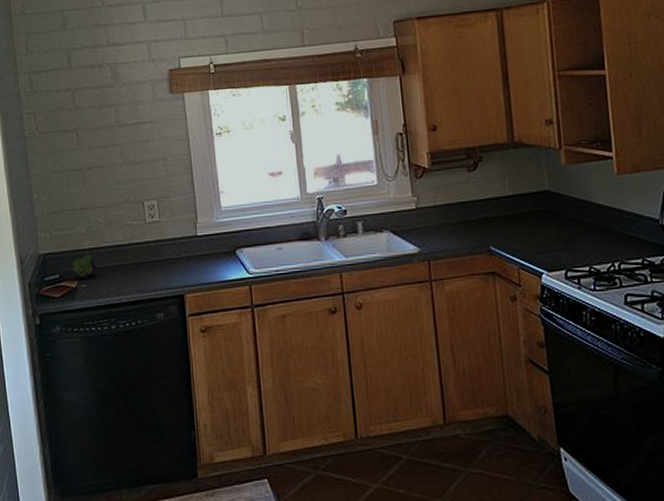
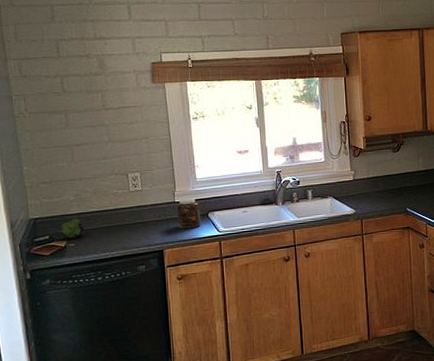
jar: none [199,231,227,270] -> present [176,198,201,229]

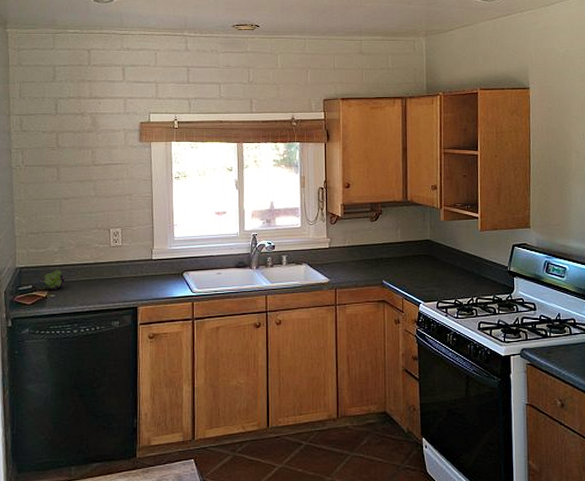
jar: present [176,198,201,229] -> none [153,256,176,287]

